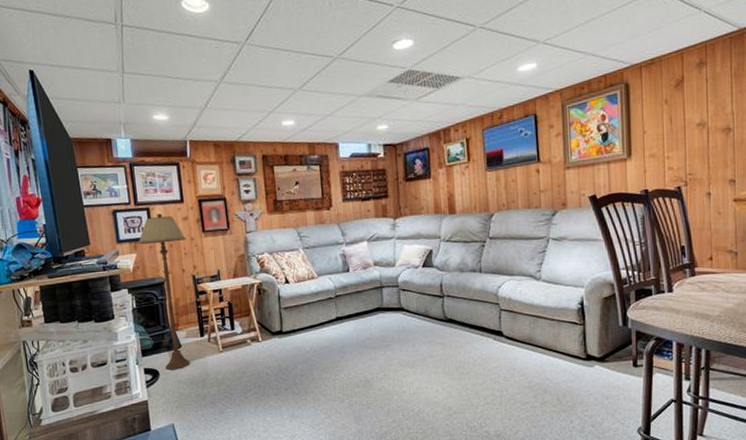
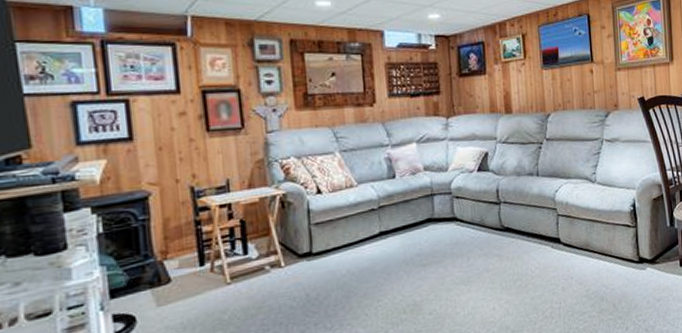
floor lamp: present [138,213,190,370] -> none [109,107,184,314]

